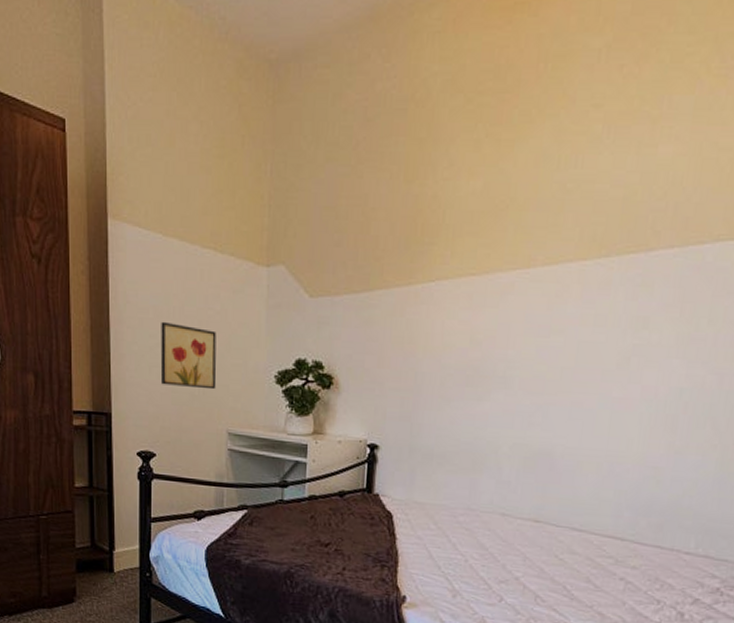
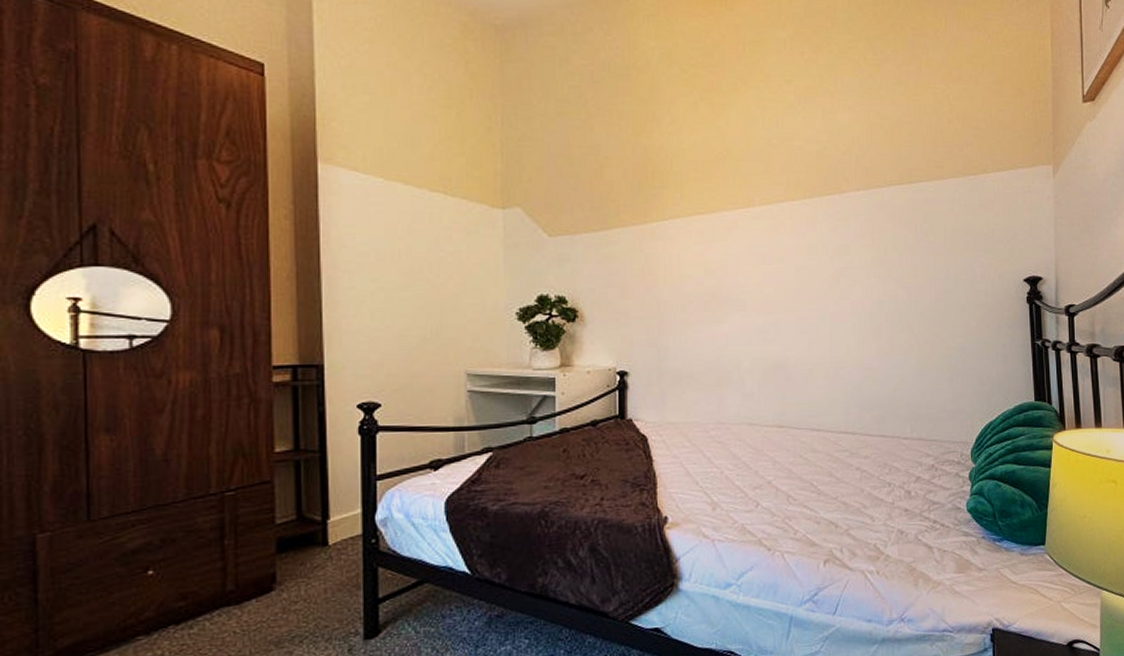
wall art: present [160,321,217,390] -> none [384,264,452,331]

